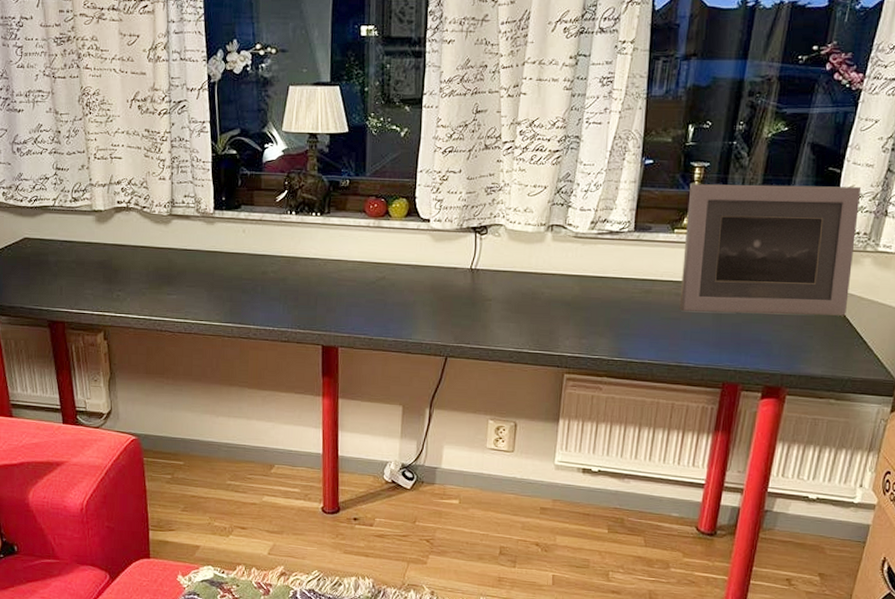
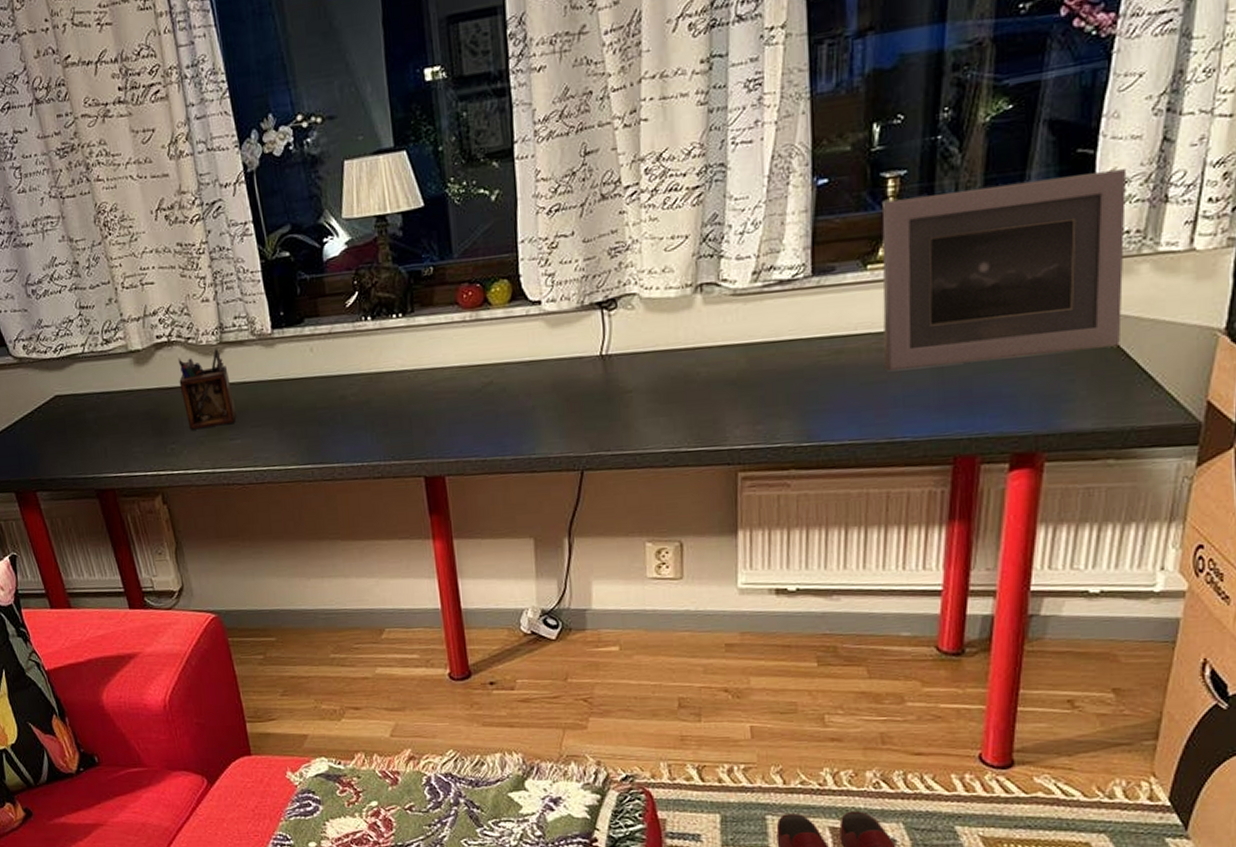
desk organizer: none [131,219,176,282] -> present [178,349,237,430]

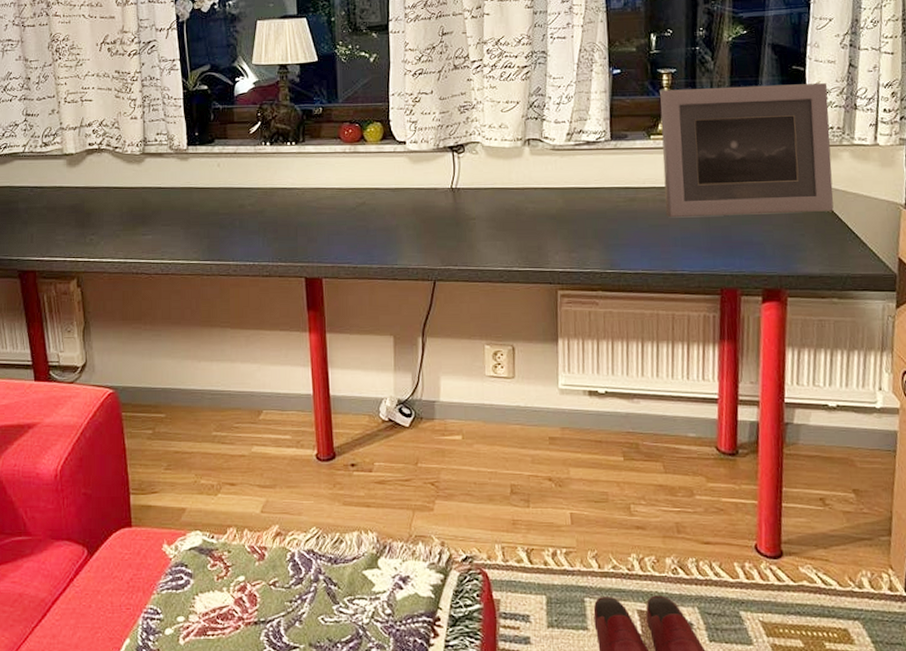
desk organizer: present [178,349,237,430] -> none [104,158,150,224]

